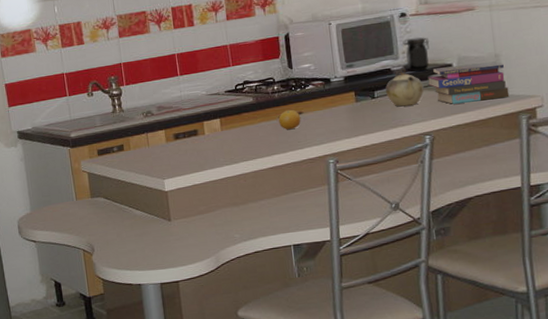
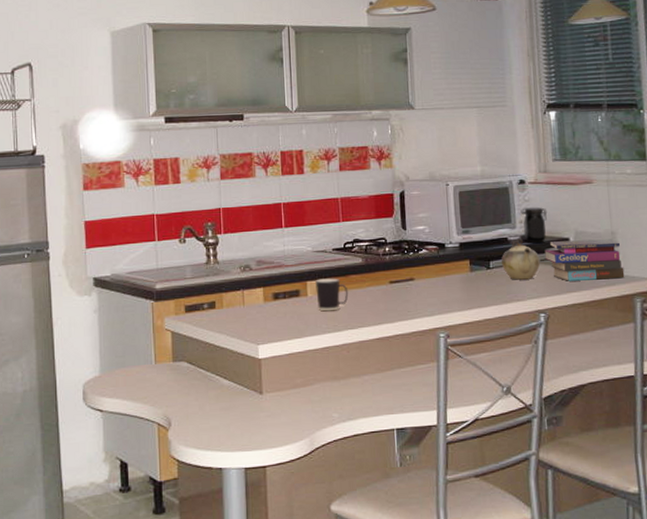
mug: none [211,117,243,147] -> present [315,278,349,312]
fruit: present [278,109,301,130] -> none [388,274,412,298]

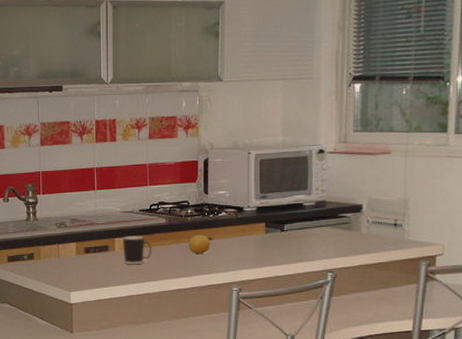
fruit: none [388,274,412,298] -> present [189,234,210,255]
teapot: present [501,238,541,280] -> none [296,204,333,242]
jar: present [520,206,548,243] -> none [317,174,344,208]
books: present [544,239,625,281] -> none [337,206,413,244]

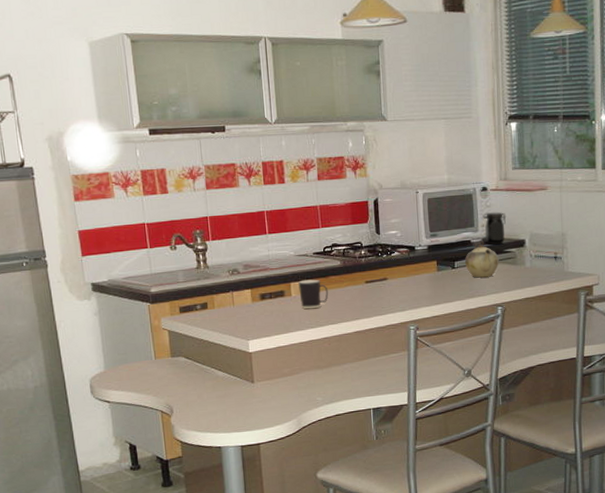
fruit: present [189,234,210,255] -> none [364,275,386,296]
teapot: none [296,204,333,242] -> present [465,240,499,278]
jar: none [317,174,344,208] -> present [482,211,507,245]

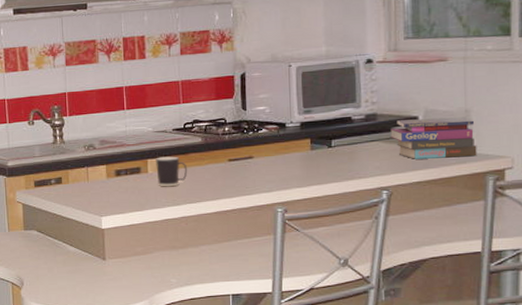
teapot: present [465,240,499,278] -> none [344,117,386,158]
jar: present [482,211,507,245] -> none [366,85,396,122]
books: none [503,240,572,278] -> present [390,117,477,159]

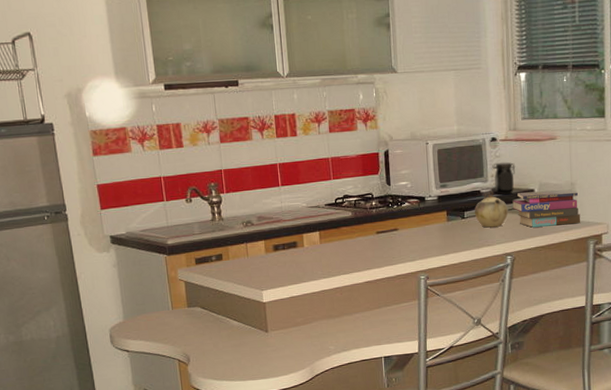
mug: present [156,156,188,187] -> none [310,230,341,260]
teapot: none [344,117,386,158] -> present [475,191,509,228]
jar: none [366,85,396,122] -> present [492,161,516,195]

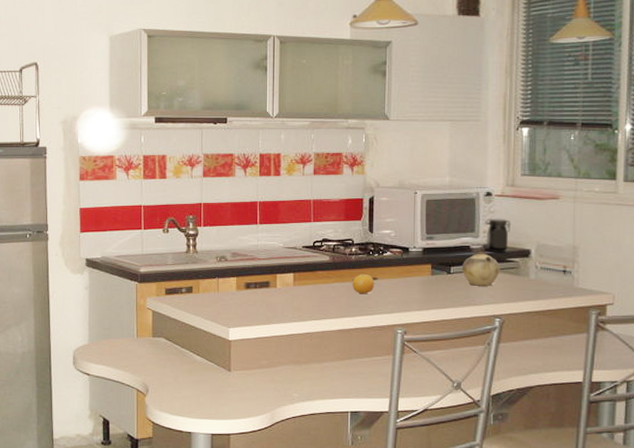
fruit: none [375,225,396,246] -> present [352,274,375,295]
books: present [512,189,581,228] -> none [505,252,583,291]

